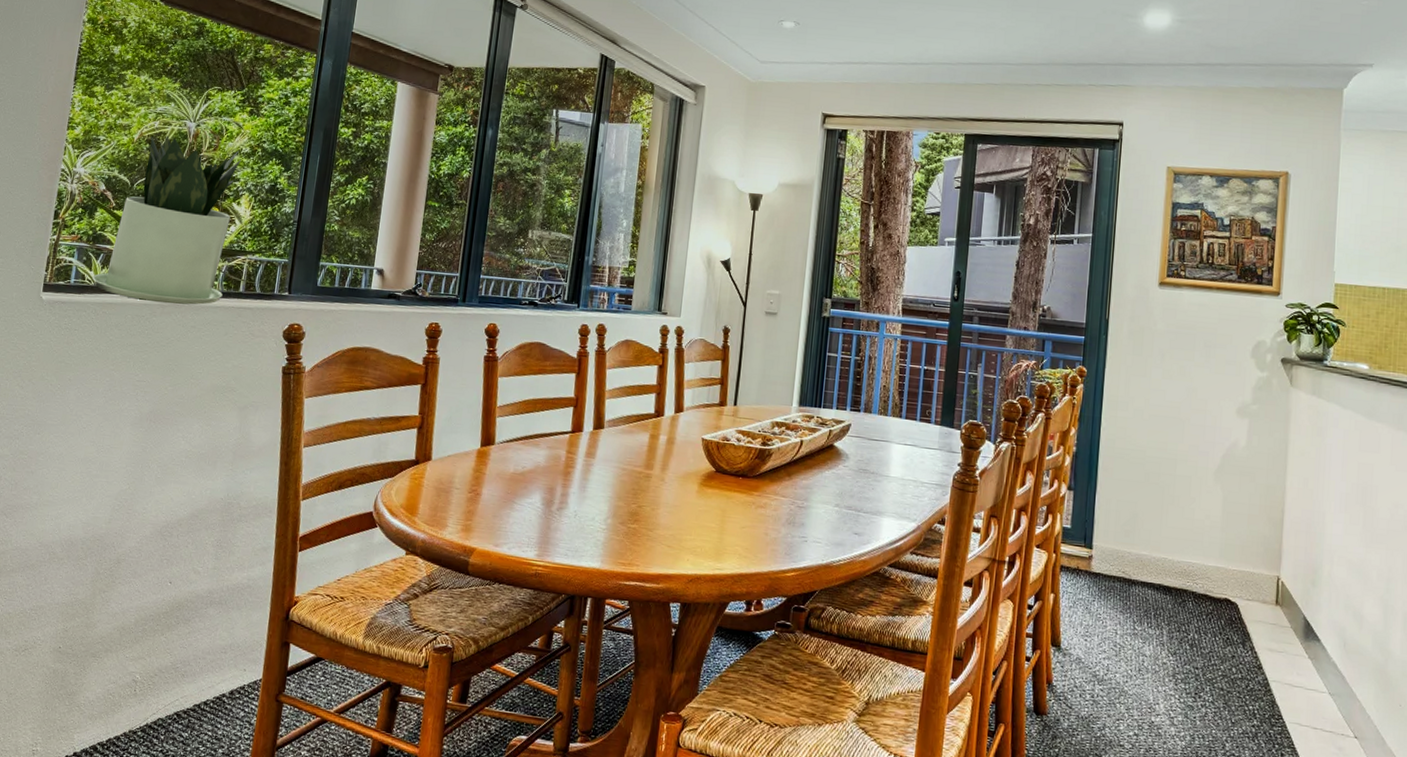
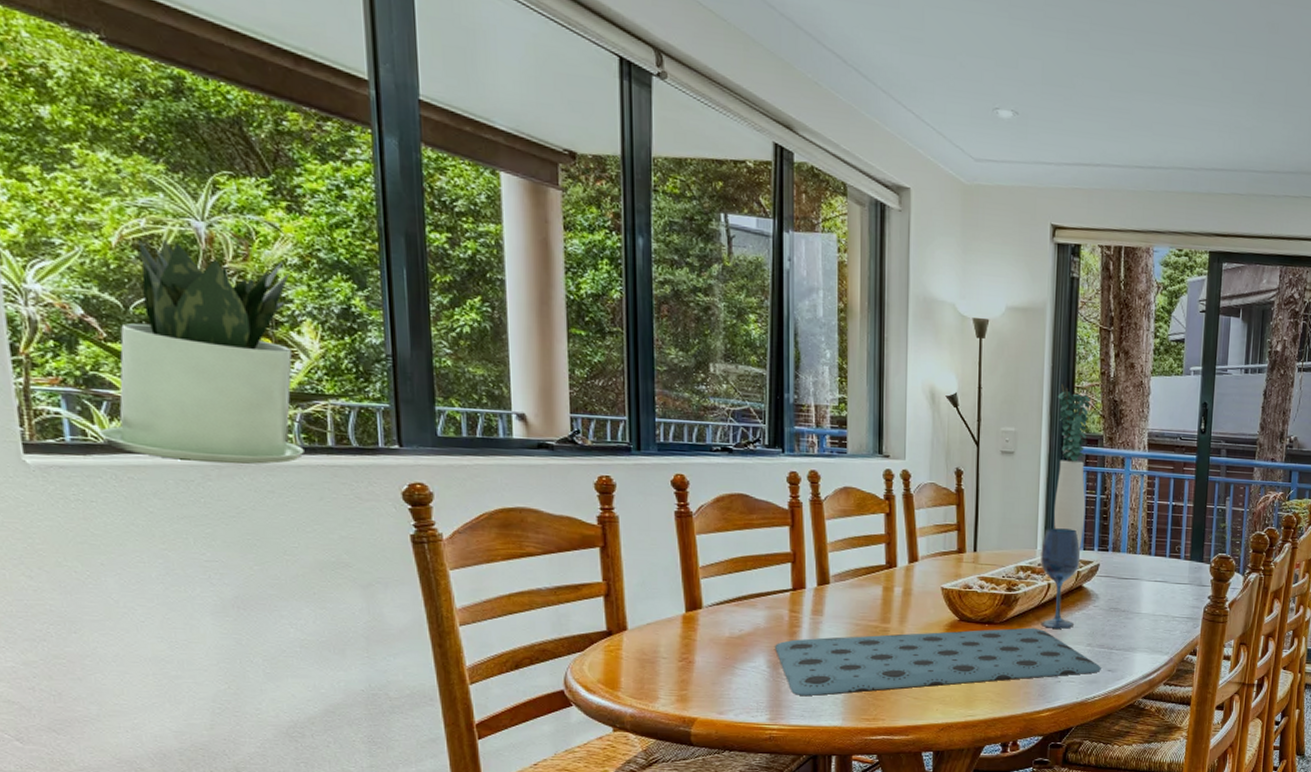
placemat: none [550,479,848,536] -> present [775,627,1101,696]
wineglass: none [791,386,833,487] -> present [1040,528,1081,629]
vase: none [809,252,850,412] -> present [1053,384,1091,553]

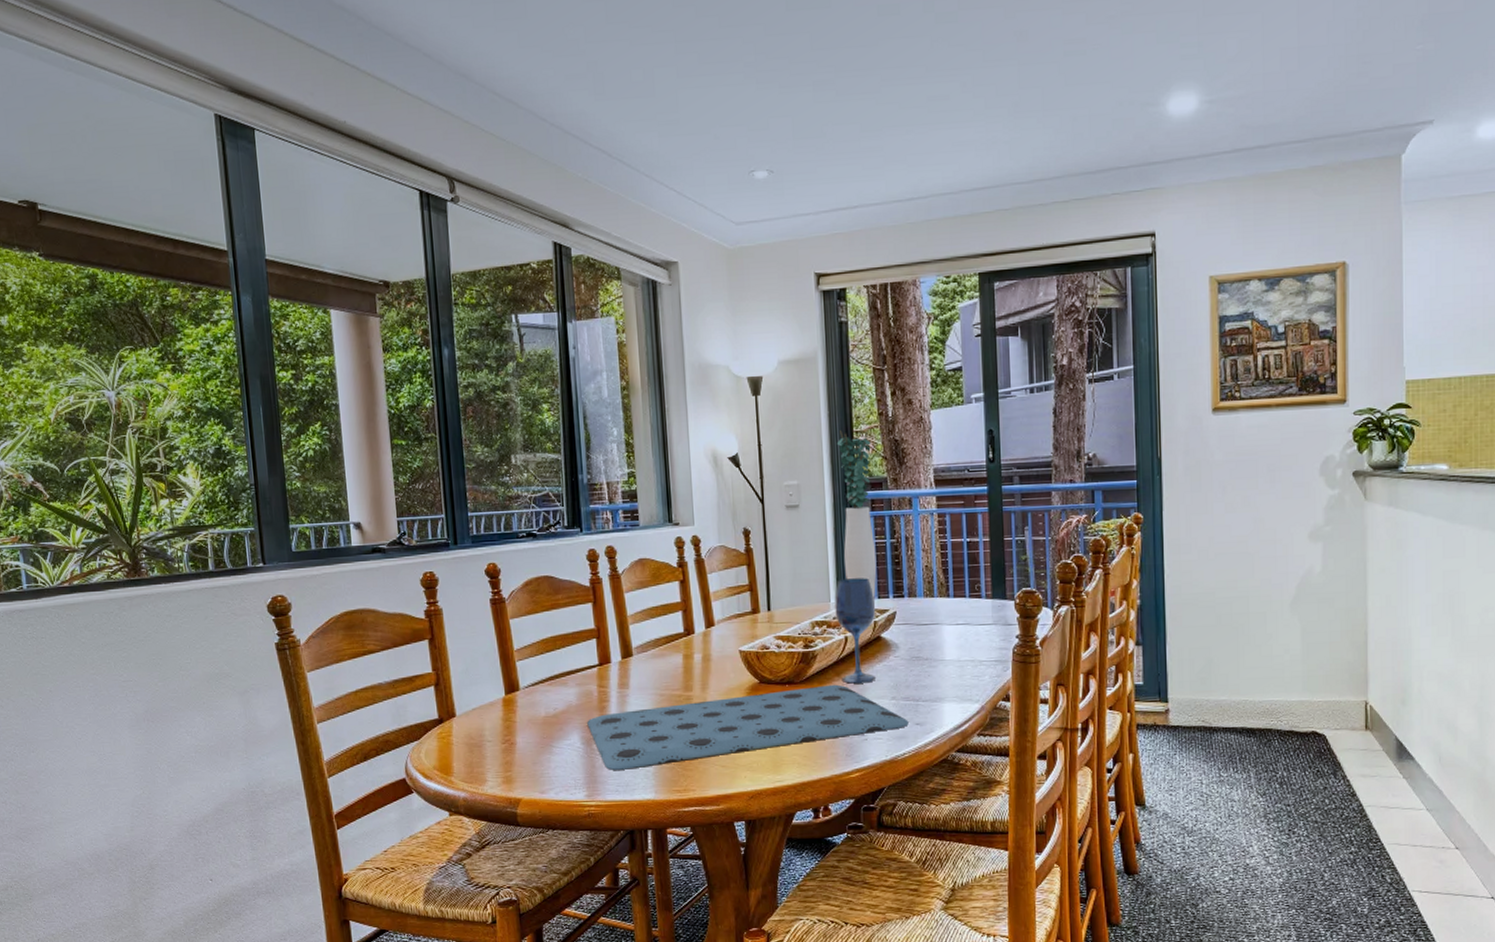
planter: present [99,239,304,465] -> none [46,410,192,596]

